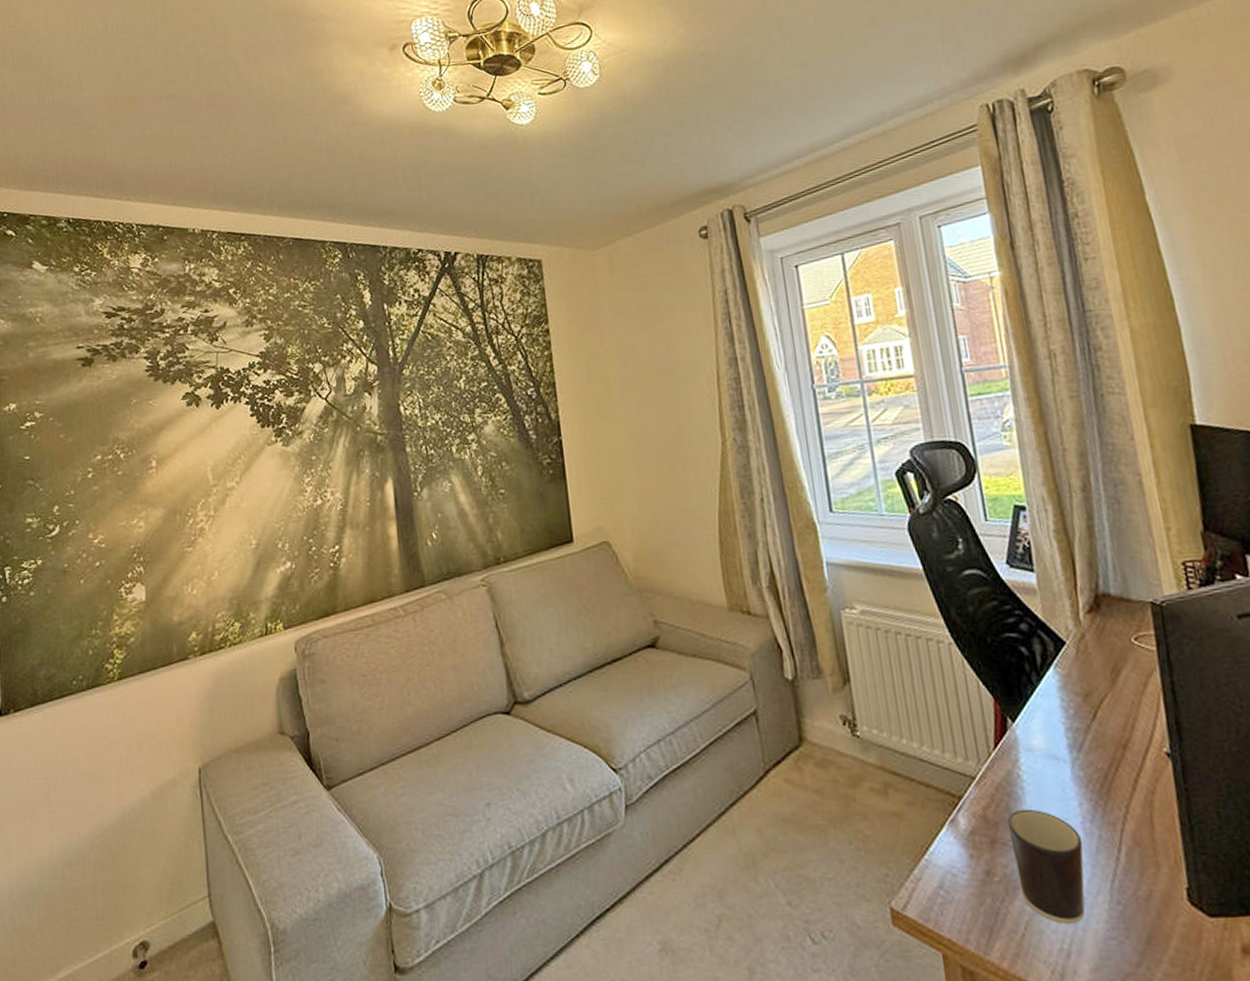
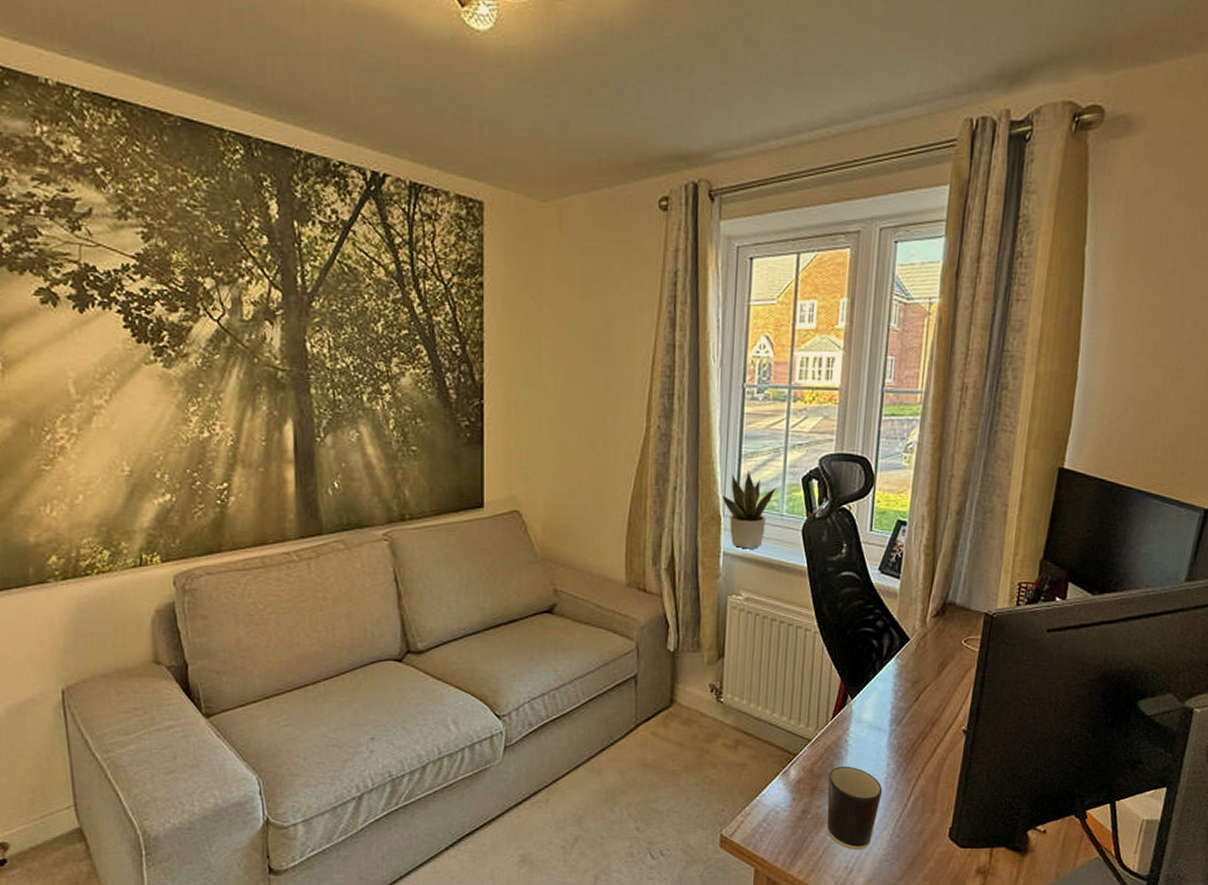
potted plant: none [813,471,871,557] -> present [722,470,778,549]

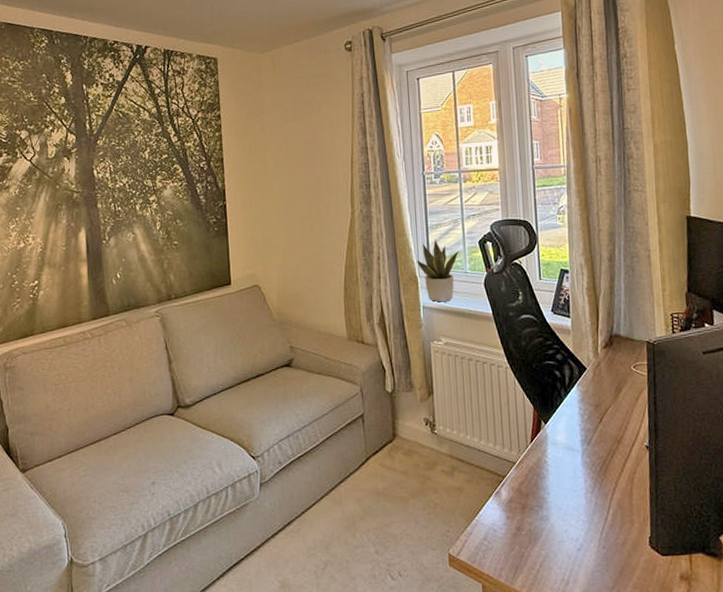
mug: present [826,766,883,850] -> none [535,484,585,563]

